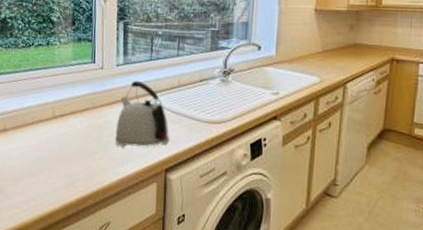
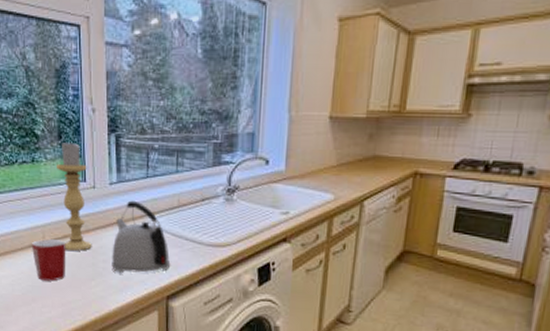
mug: none [41,115,74,154] -> present [31,239,66,281]
candle holder: none [69,27,98,126] -> present [57,141,92,251]

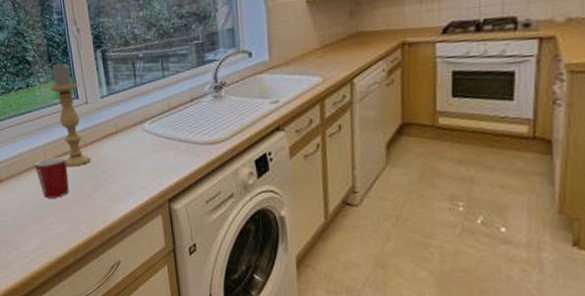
kettle: present [112,200,170,273] -> none [110,110,168,182]

